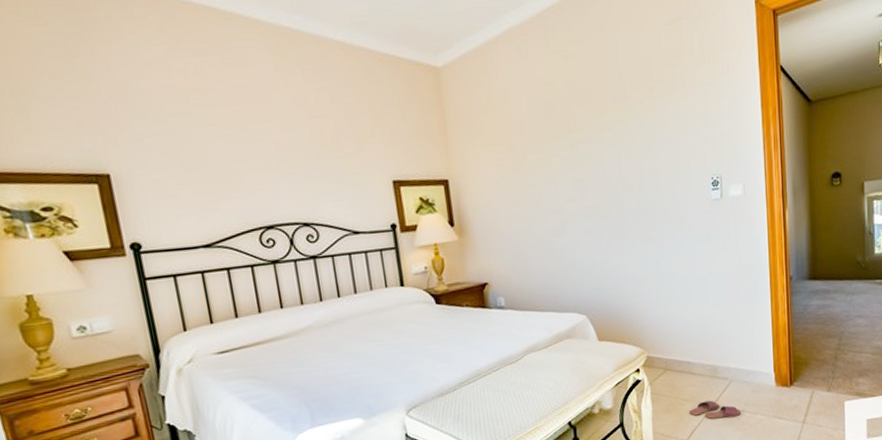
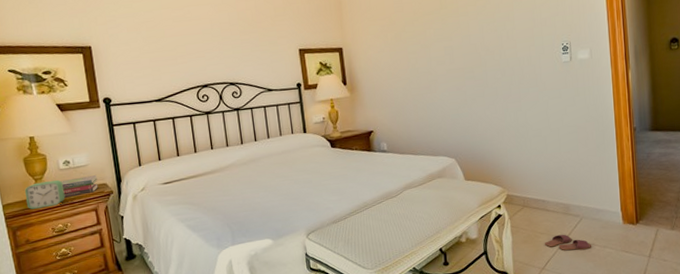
alarm clock: none [22,351,83,391] -> present [24,179,66,209]
books: none [74,343,128,375] -> present [61,174,98,198]

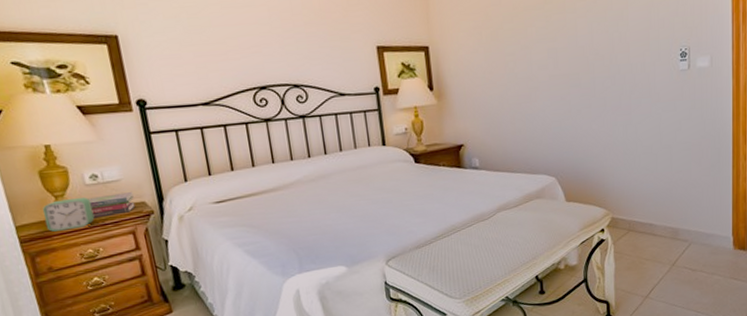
slippers: present [545,234,591,251] -> none [650,260,699,278]

